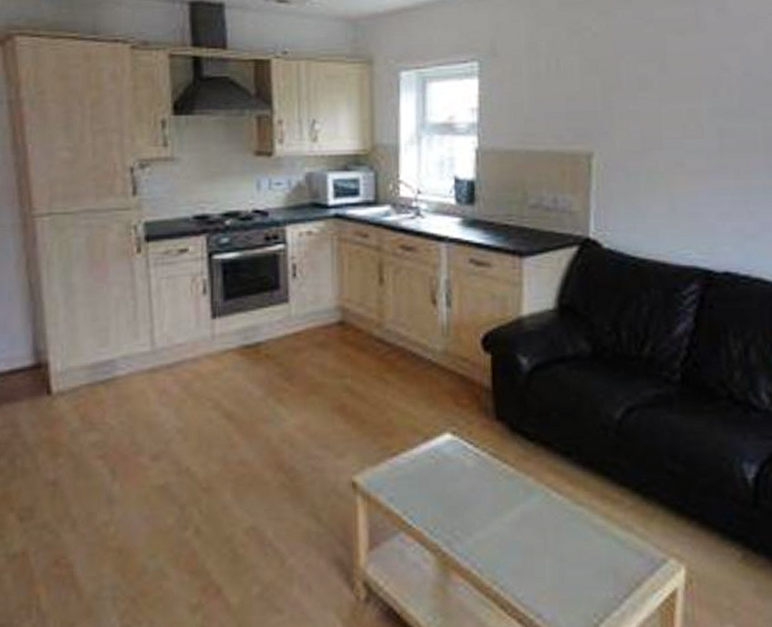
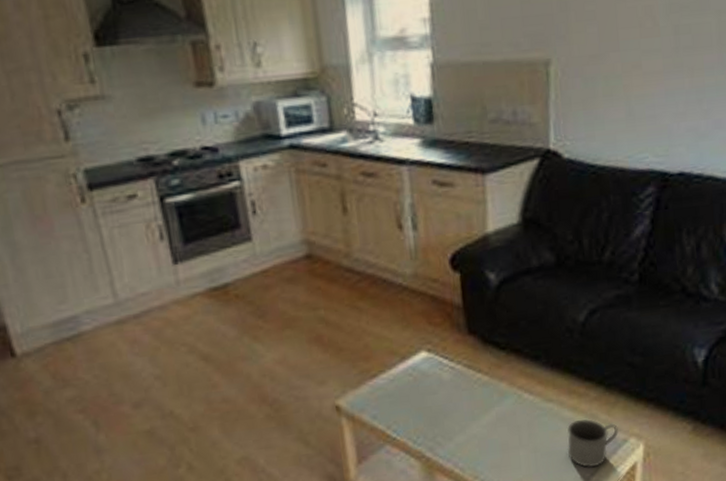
mug: none [597,529,656,587] -> present [567,419,618,467]

